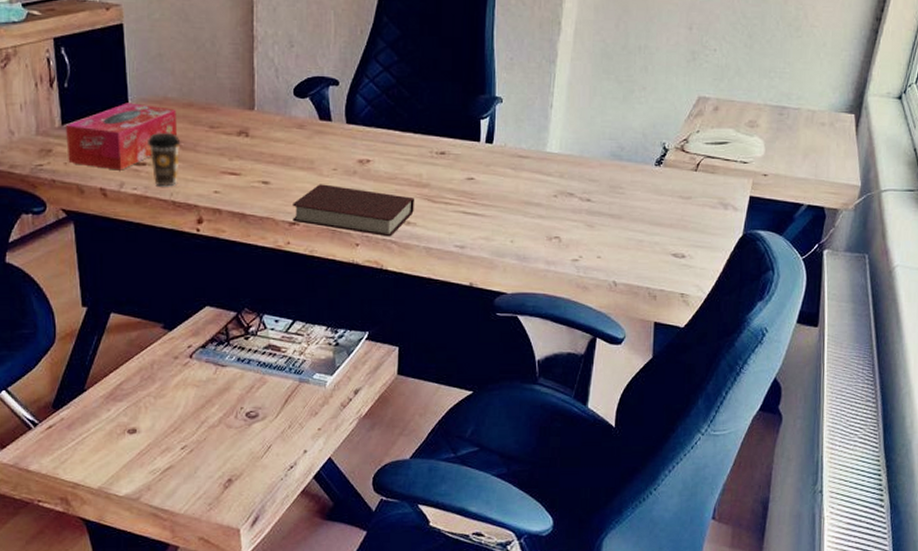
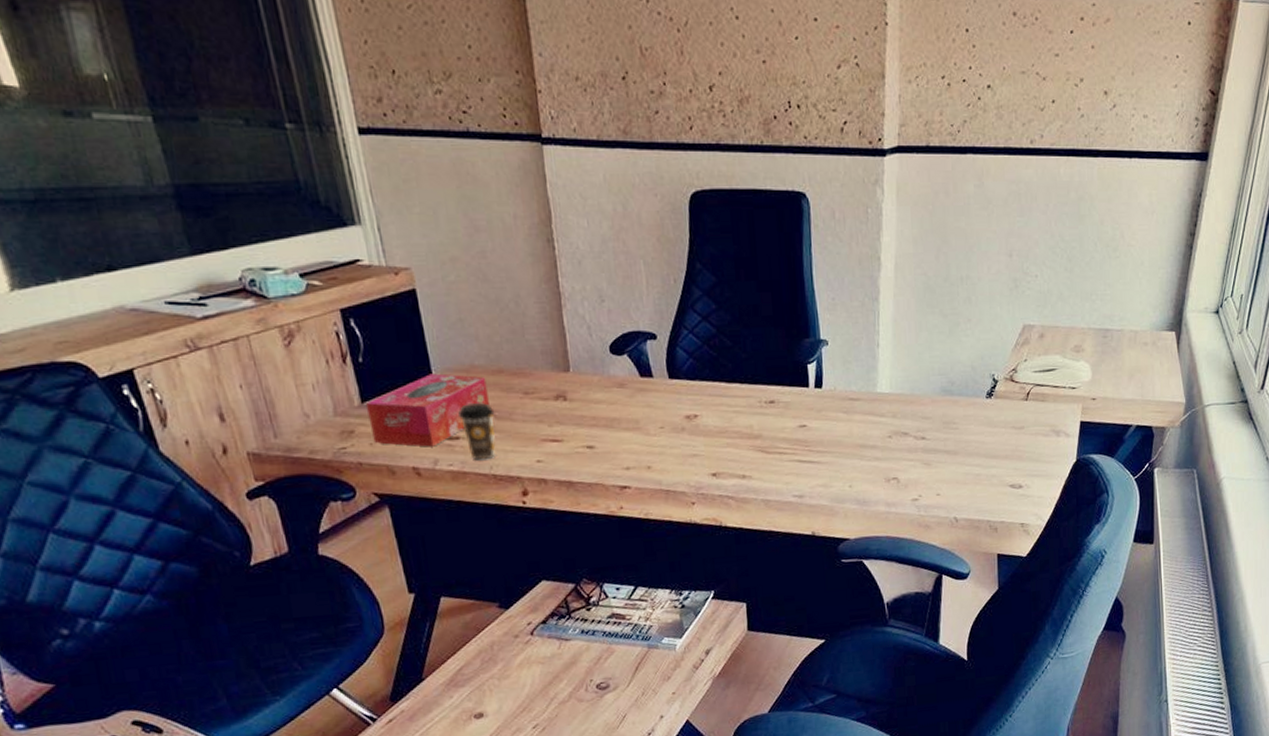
book: present [293,184,415,237] -> none [621,443,749,493]

